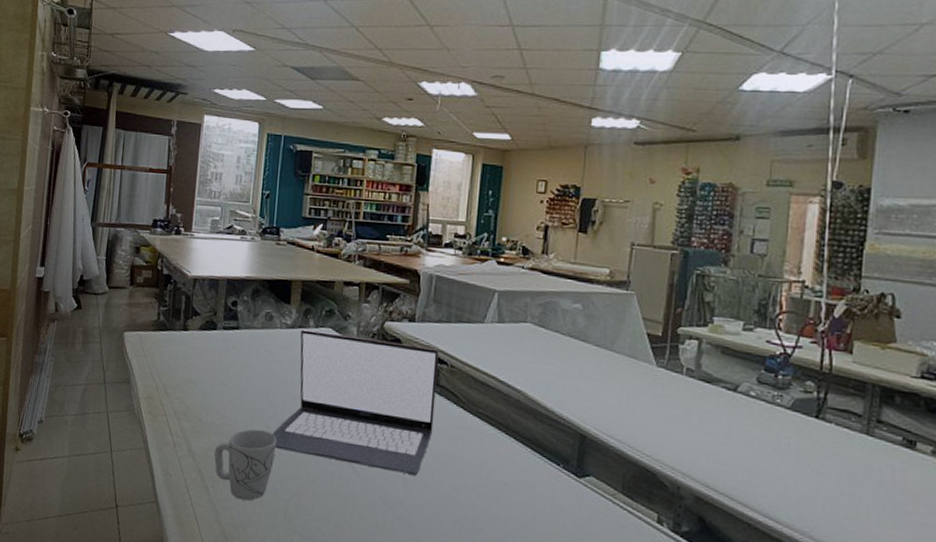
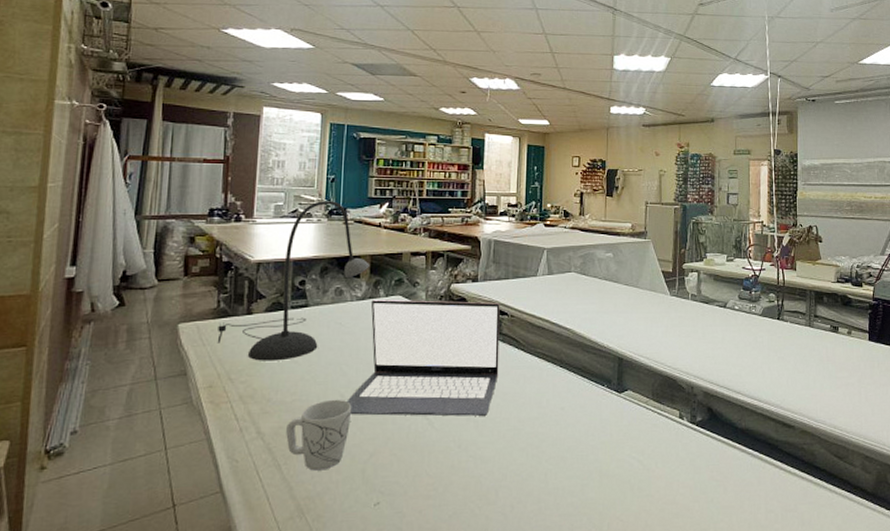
desk lamp: none [156,218,300,382] -> present [217,201,369,361]

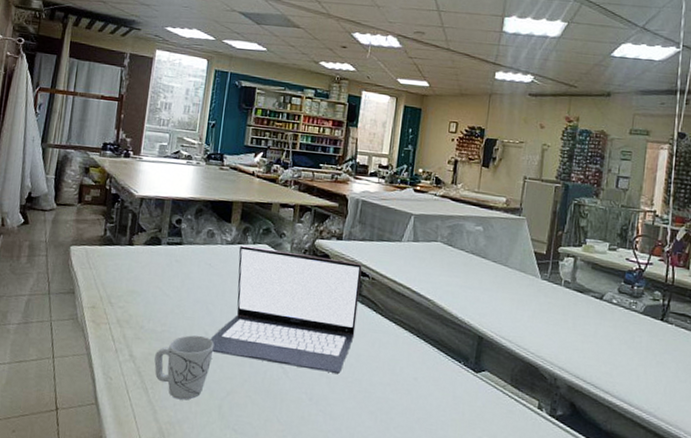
desk lamp: present [217,201,369,361] -> none [101,145,241,293]

